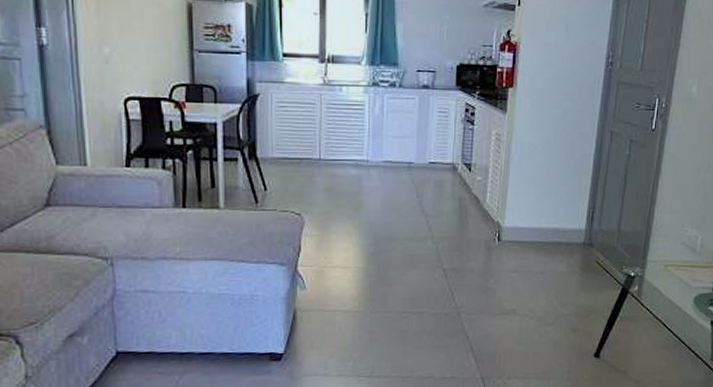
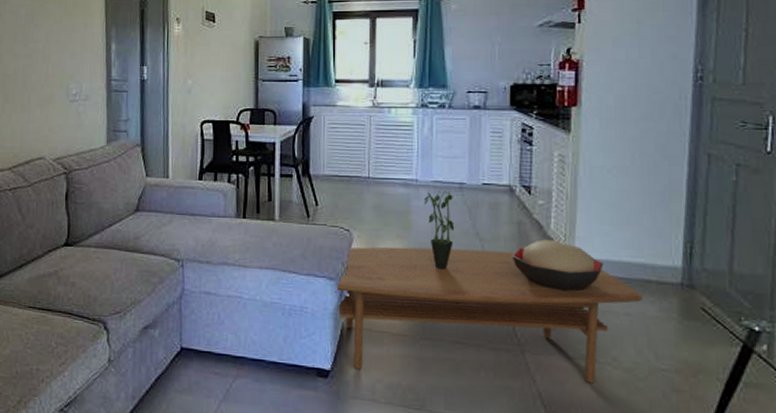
coffee table: none [287,225,555,349] -> present [335,246,642,384]
potted plant: none [374,171,403,248] -> present [423,191,455,271]
decorative bowl: none [453,212,527,258] -> present [512,239,604,292]

